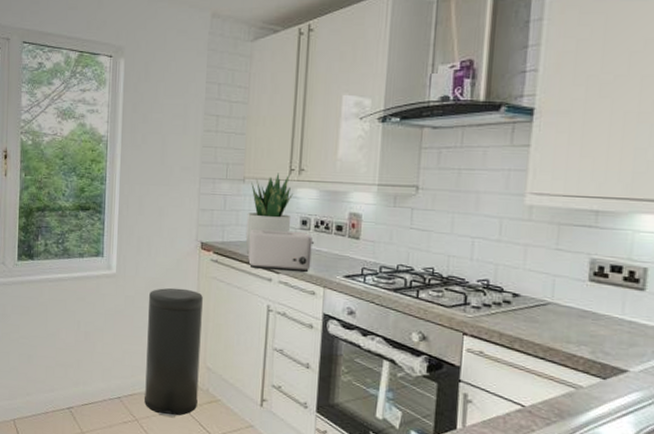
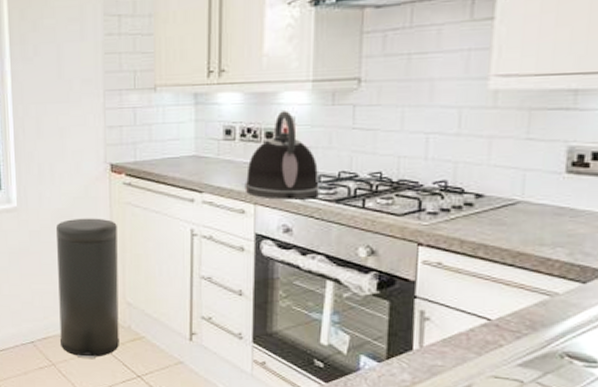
planter: present [245,173,293,255] -> none [161,76,213,174]
toaster: present [247,228,314,273] -> none [164,142,240,190]
kettle: none [316,208,382,287] -> present [245,111,321,200]

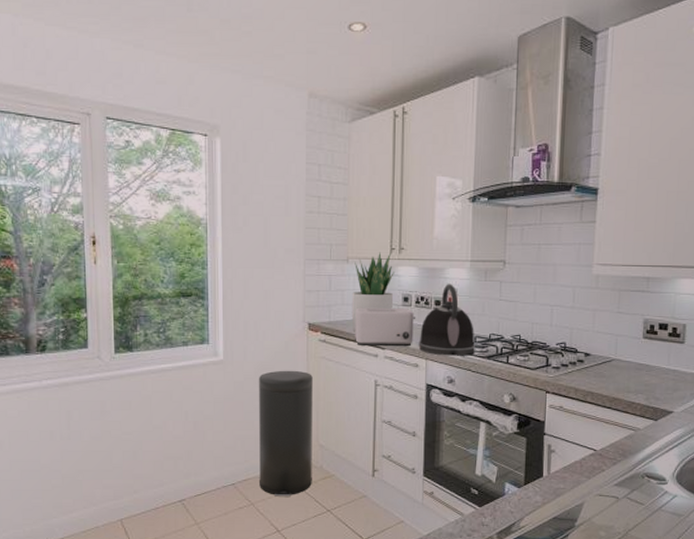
planter: none [161,76,213,174] -> present [351,252,394,333]
toaster: none [164,142,240,190] -> present [354,307,415,347]

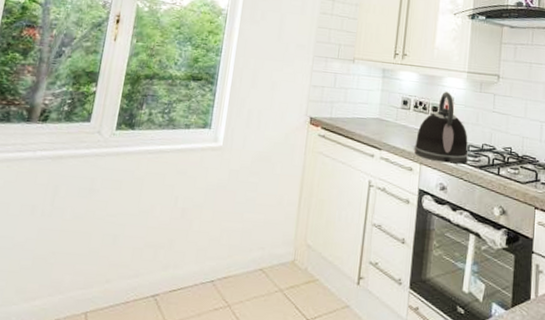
pedal bin: present [258,370,313,497] -> none [239,162,308,300]
planter: present [351,252,394,333] -> none [352,56,396,131]
toaster: present [354,307,415,347] -> none [352,106,413,150]

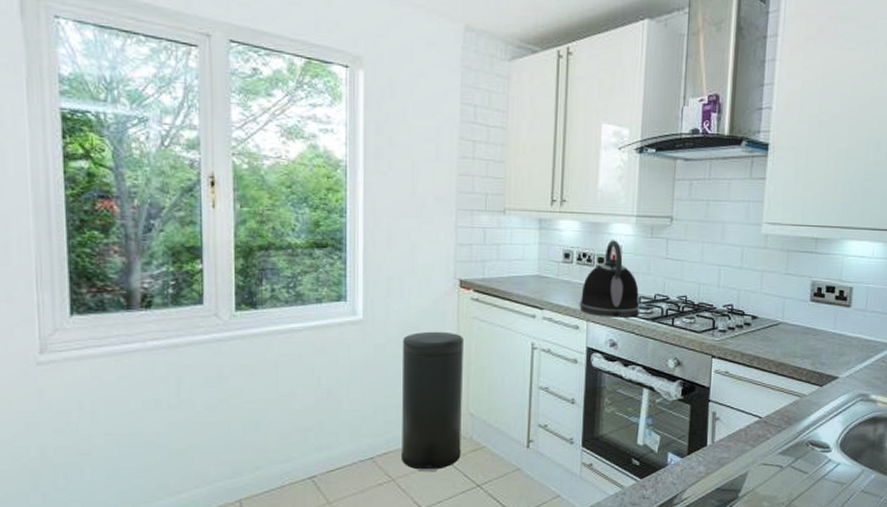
pedal bin: none [239,162,308,300] -> present [402,331,463,471]

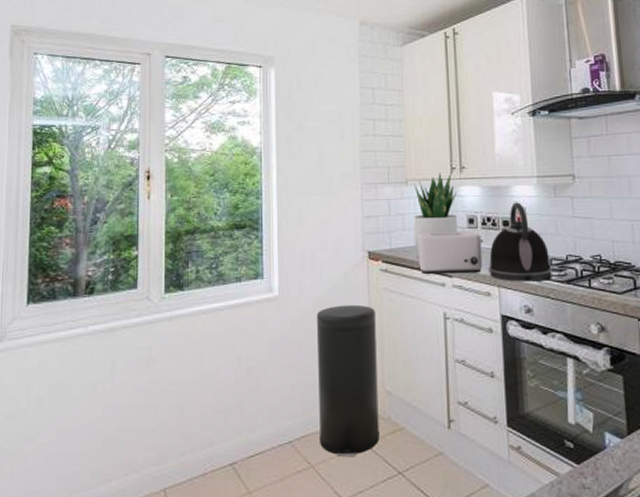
planter: none [507,204,555,291] -> present [413,172,458,260]
toaster: none [509,263,576,307] -> present [418,230,483,275]

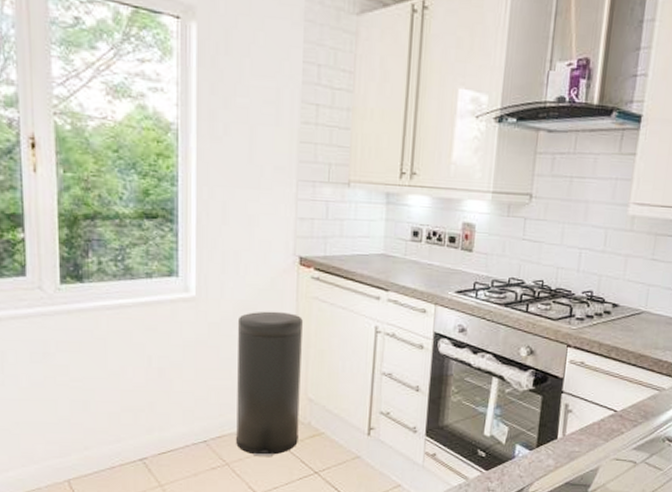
planter: present [413,172,458,260] -> none [351,176,404,270]
toaster: present [418,230,483,275] -> none [352,240,425,289]
kettle: present [488,202,553,282] -> none [427,218,493,302]

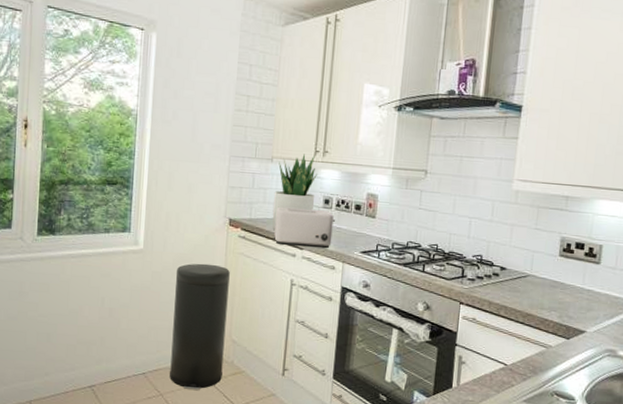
planter: none [351,176,404,270] -> present [272,154,317,231]
toaster: none [352,240,425,289] -> present [273,206,335,249]

